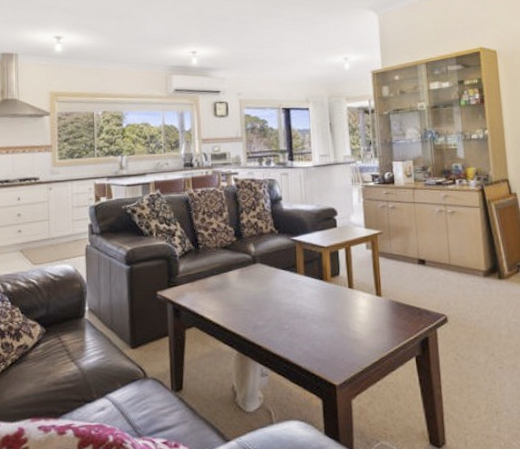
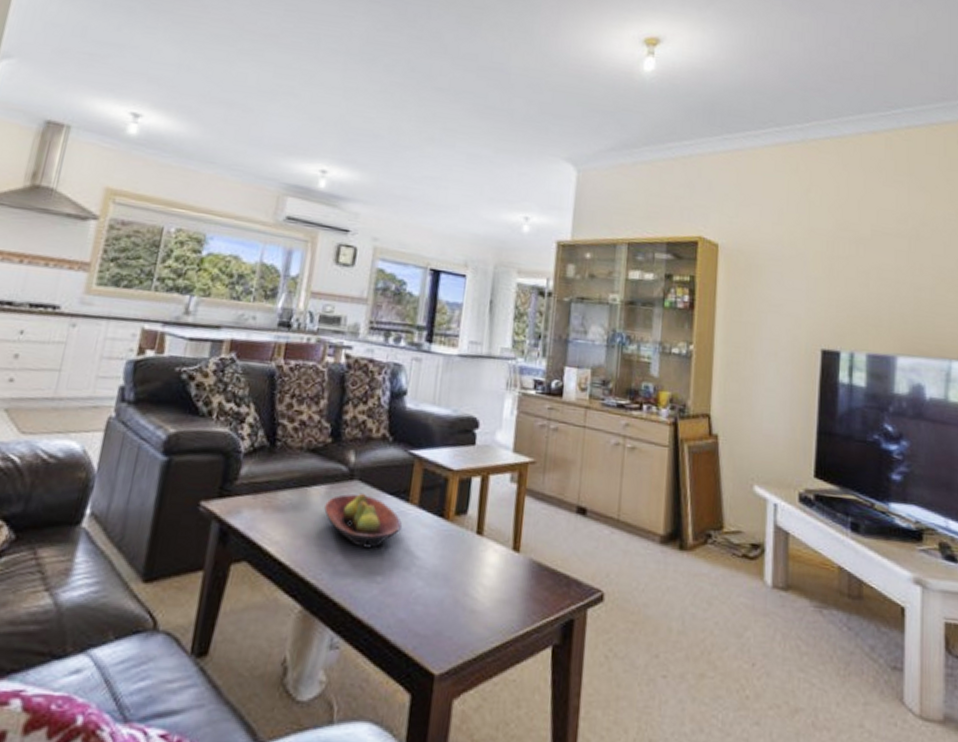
fruit bowl: none [240,271,296,308] -> present [324,492,403,549]

